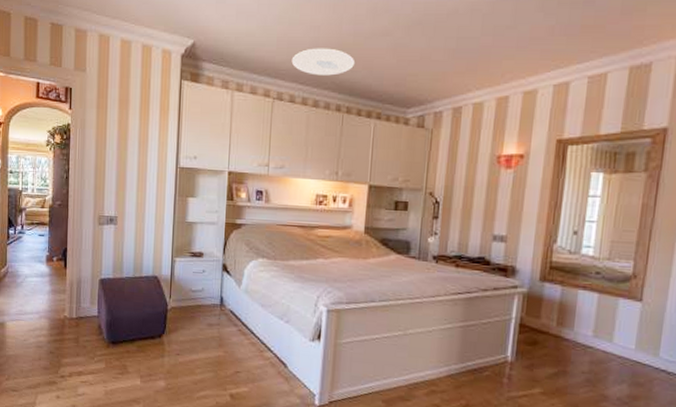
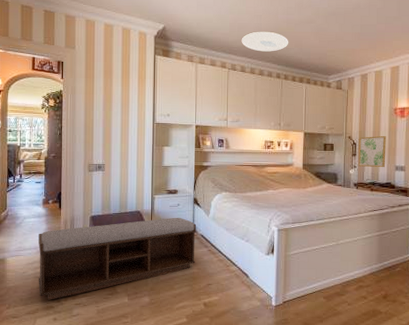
bench: none [40,286,225,375] -> present [38,217,197,300]
wall art: none [440,192,483,237] -> present [358,135,386,168]

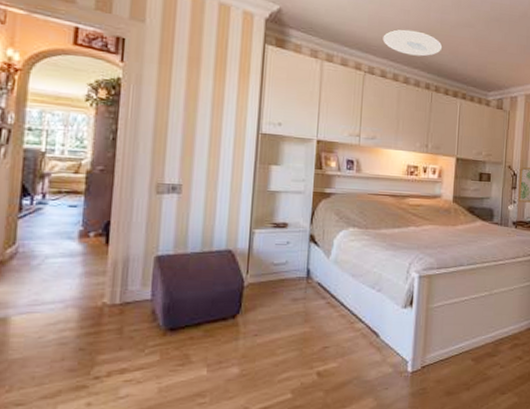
bench: present [38,217,197,300] -> none [63,259,312,377]

